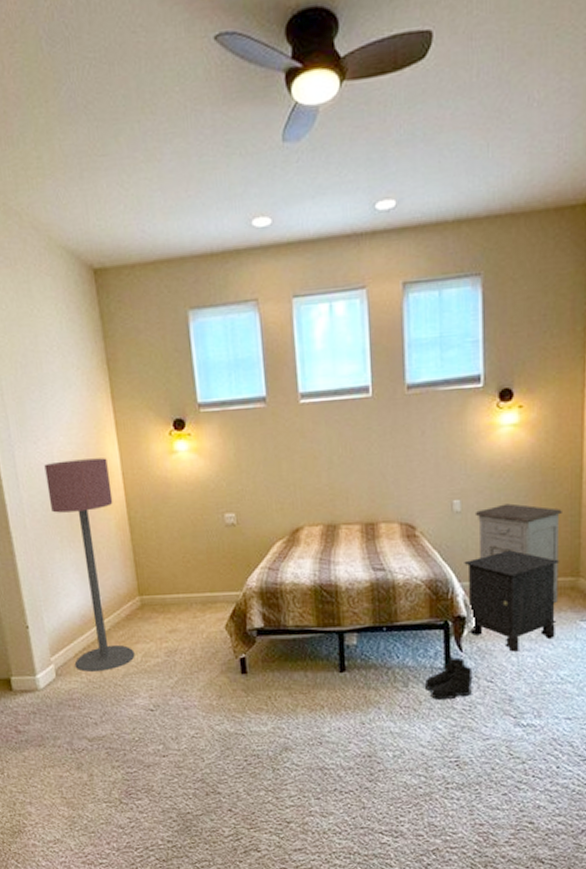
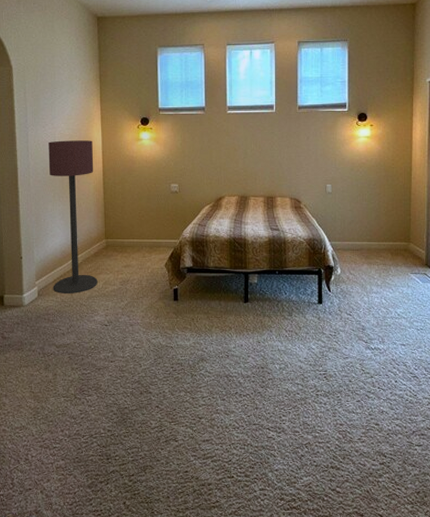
boots: present [424,656,475,701] -> none [303,295,338,327]
nightstand: present [464,550,560,652] -> none [333,221,397,294]
nightstand: present [474,503,562,603] -> none [341,189,398,260]

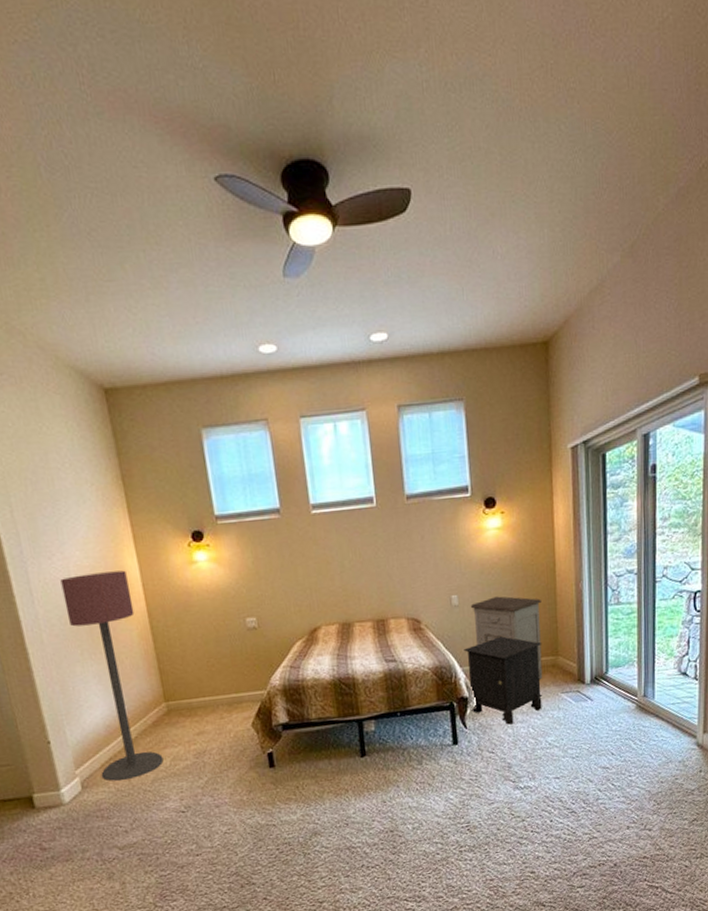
nightstand: none [333,221,397,294] -> present [464,636,543,725]
nightstand: none [341,189,398,260] -> present [470,596,543,679]

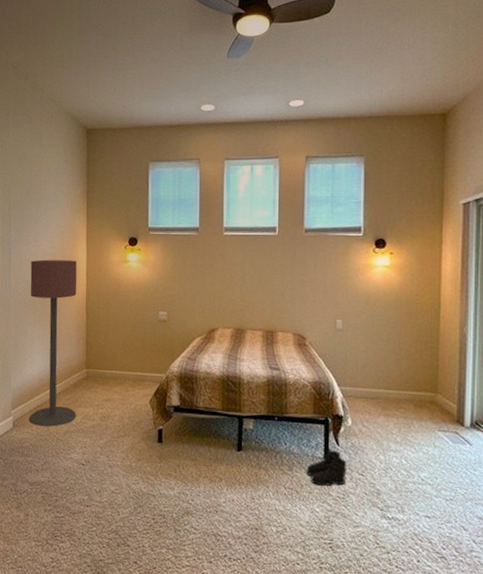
boots: none [436,733,478,774] -> present [306,448,348,487]
nightstand: present [464,636,543,725] -> none [343,364,422,451]
nightstand: present [470,596,543,679] -> none [353,327,423,413]

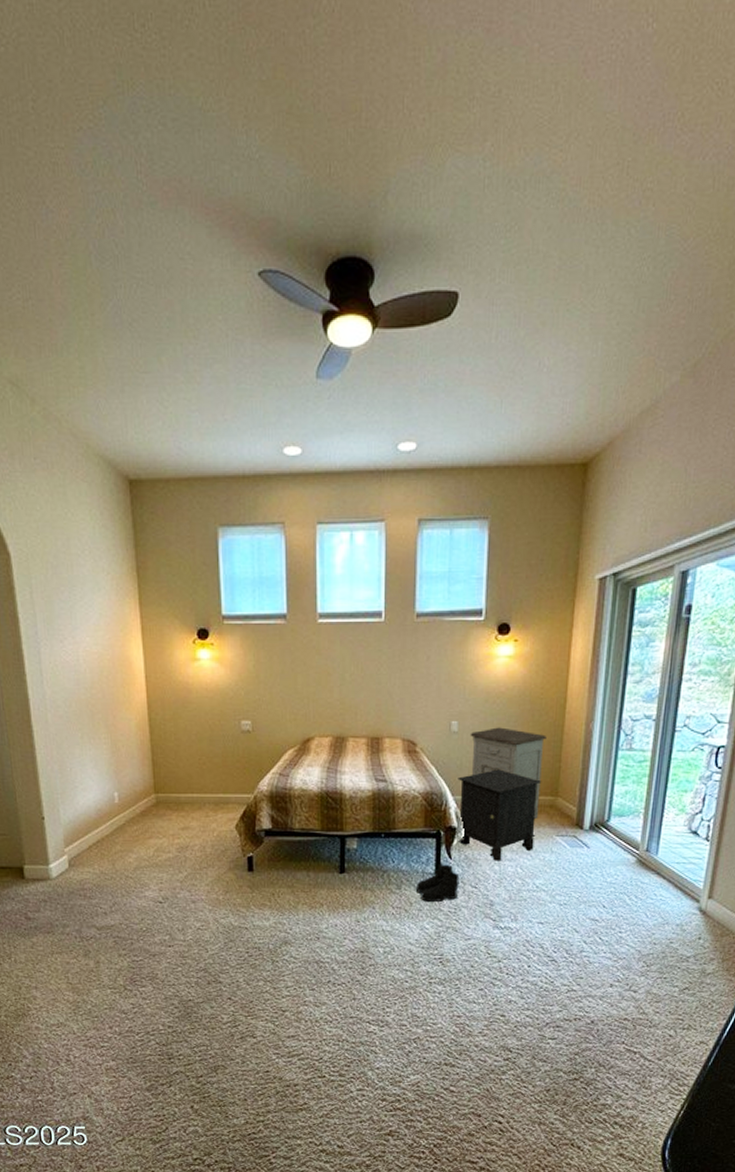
floor lamp: present [28,259,77,427] -> none [69,660,147,865]
nightstand: none [343,364,422,451] -> present [458,769,542,861]
nightstand: none [353,327,423,413] -> present [470,727,547,819]

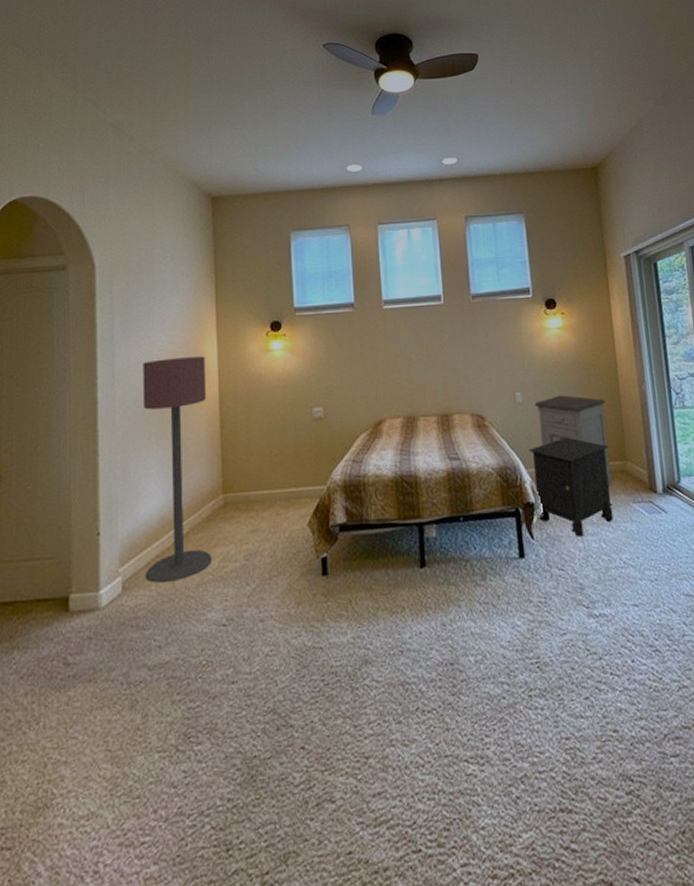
floor lamp: none [69,660,147,865] -> present [142,356,212,584]
boots: present [415,863,461,903] -> none [501,544,547,594]

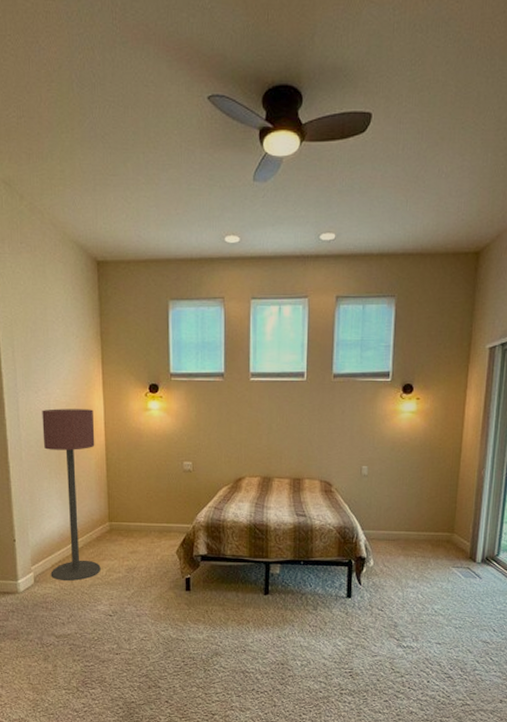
nightstand: present [529,437,614,537] -> none [367,508,440,588]
nightstand: present [534,395,612,486] -> none [378,472,444,552]

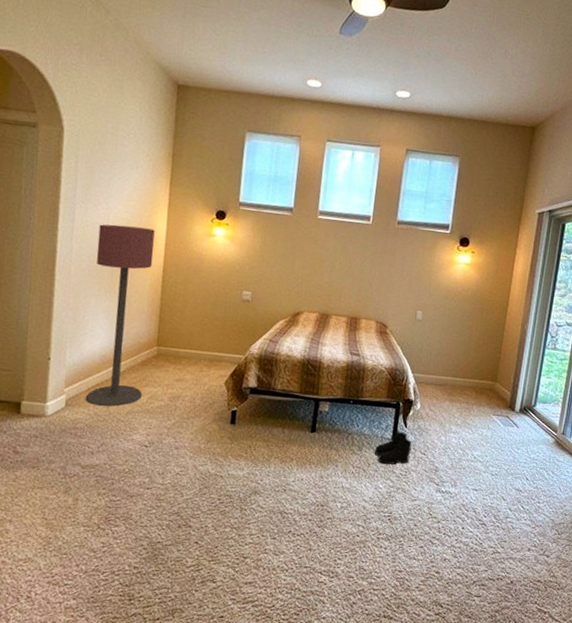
boots: none [329,588,369,623] -> present [374,430,413,465]

